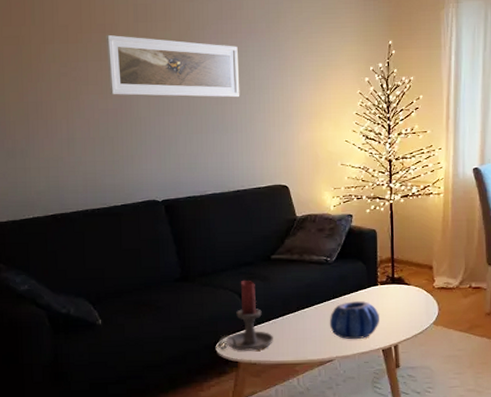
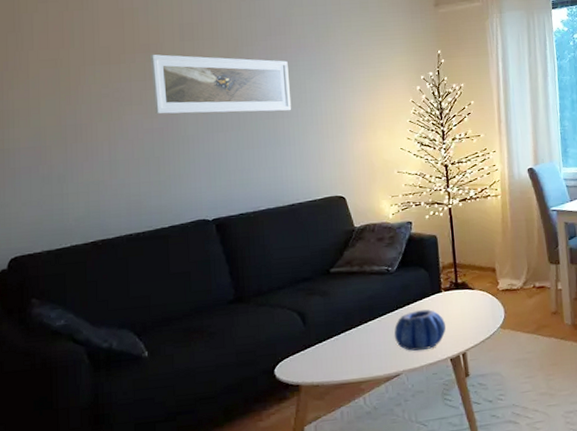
candle holder: present [217,279,274,351] -> none [276,296,337,373]

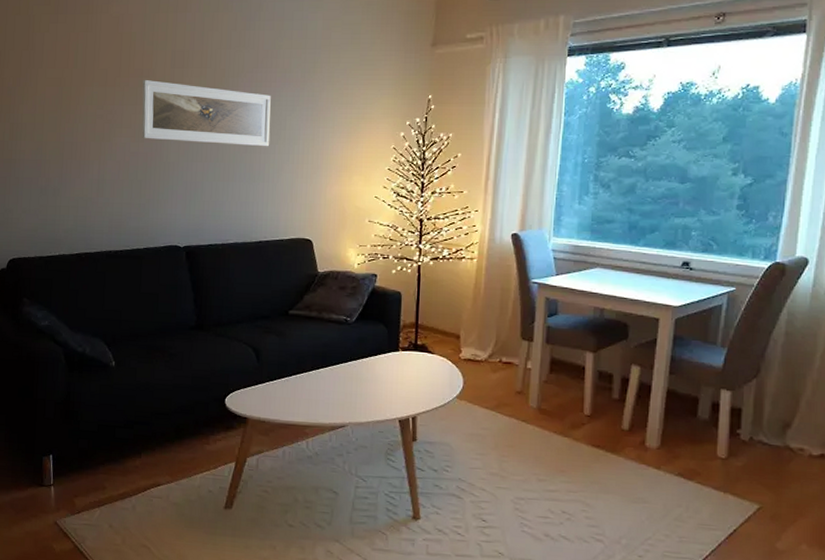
decorative bowl: present [394,309,447,351] -> none [344,365,399,407]

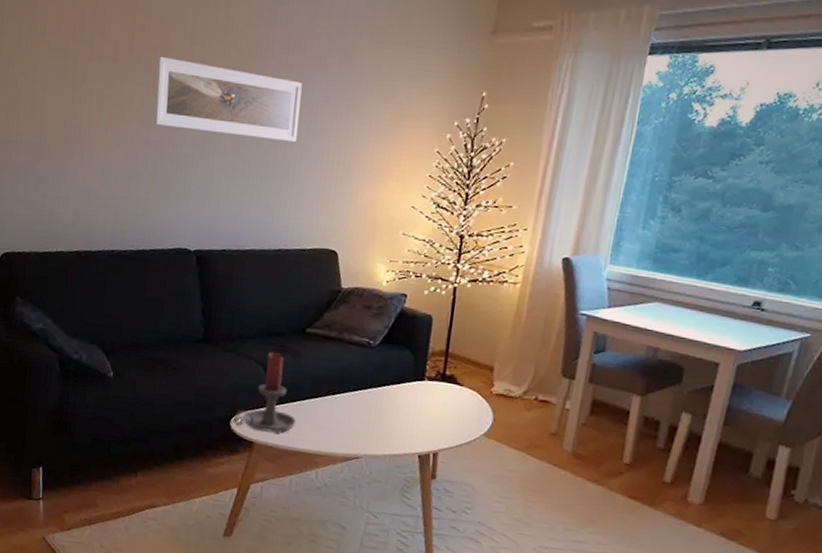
candle holder: none [227,333,286,408] -> present [233,351,297,433]

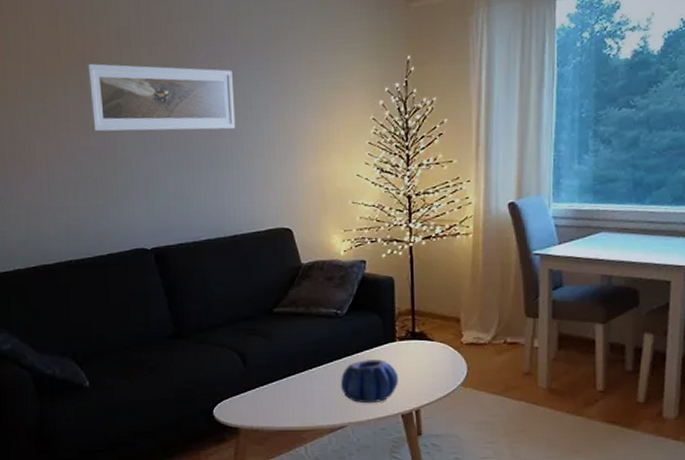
candle holder: present [233,351,297,433] -> none [215,336,278,416]
decorative bowl: none [361,394,422,439] -> present [340,359,399,404]

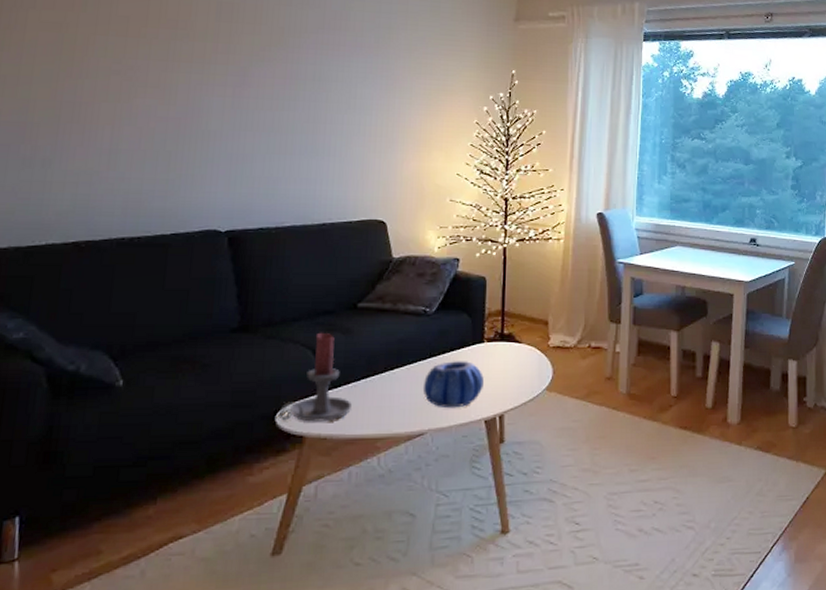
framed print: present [86,63,236,132] -> none [173,31,339,117]
candle holder: none [215,336,278,416] -> present [278,332,353,422]

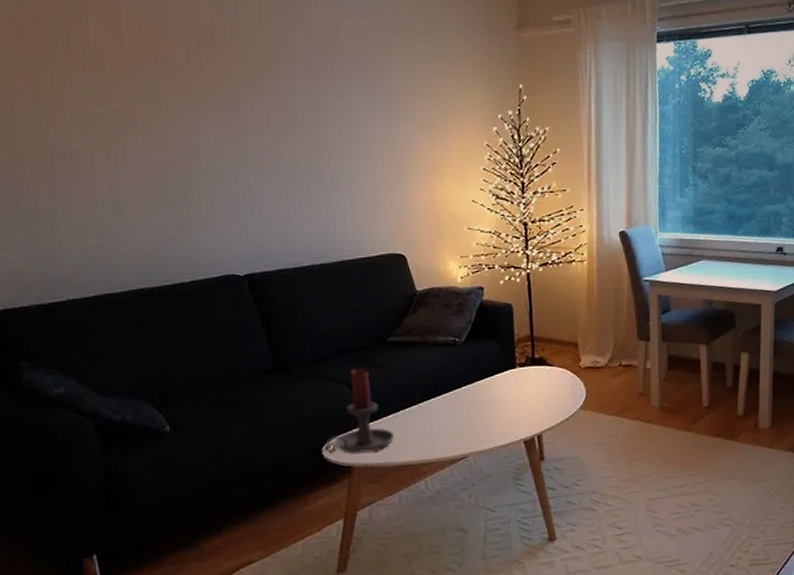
decorative bowl: present [422,361,485,409] -> none [460,386,521,432]

